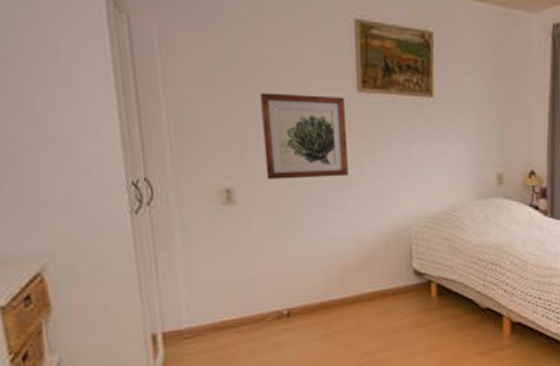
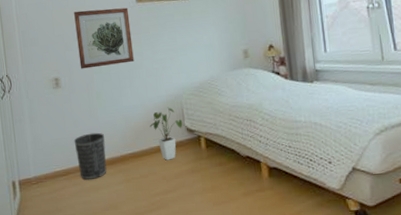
wastebasket: none [252,270,299,334] -> present [74,132,107,180]
house plant: none [364,241,410,311] -> present [149,107,183,161]

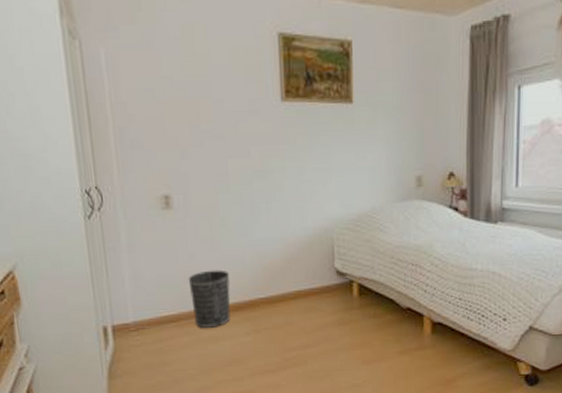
wall art: present [74,7,134,69] -> none [194,105,274,186]
house plant: present [149,107,183,161] -> none [289,242,332,309]

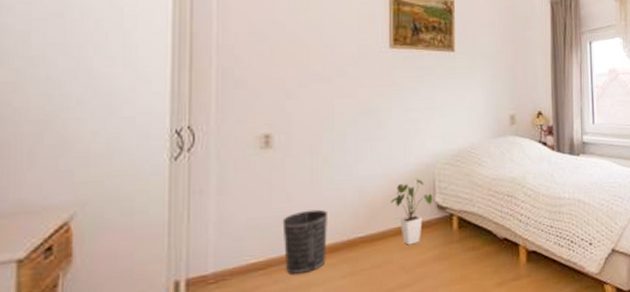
house plant: none [289,242,332,309] -> present [390,178,433,245]

